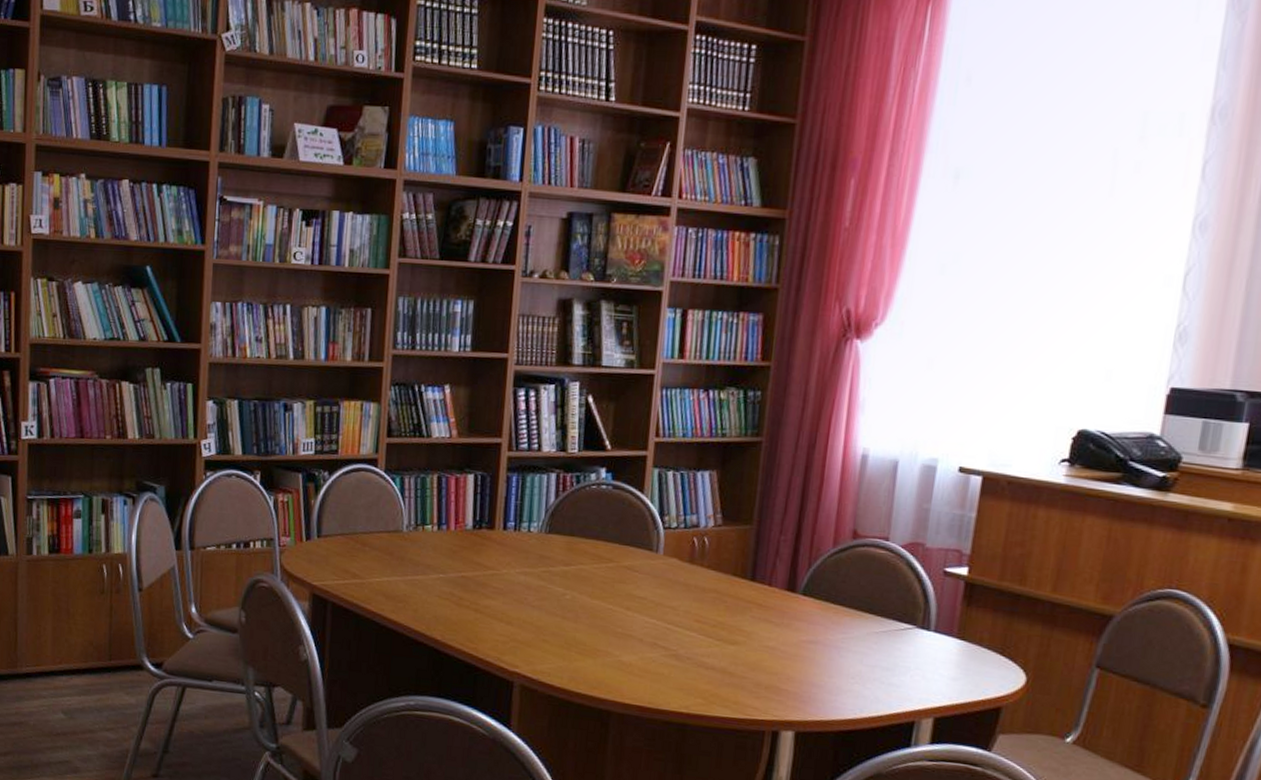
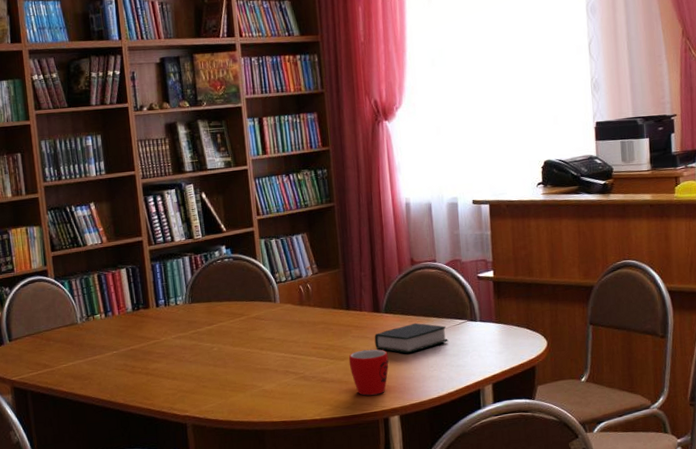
mug: none [739,636,796,699] -> present [348,349,389,396]
book: none [780,615,885,654] -> present [374,322,449,353]

